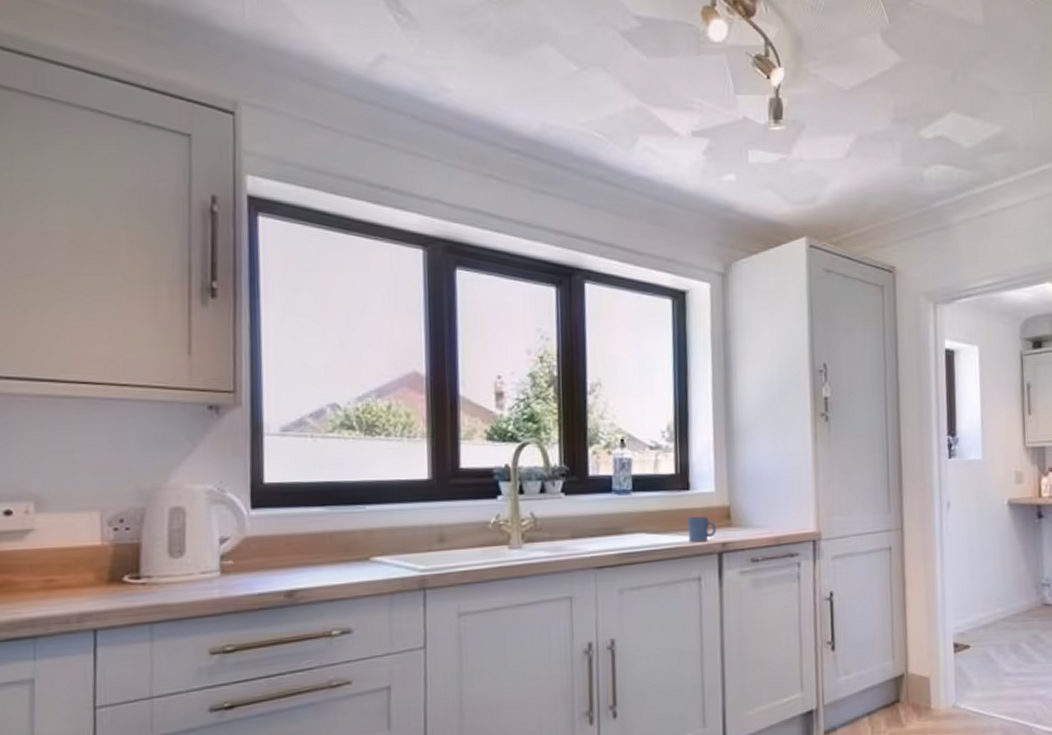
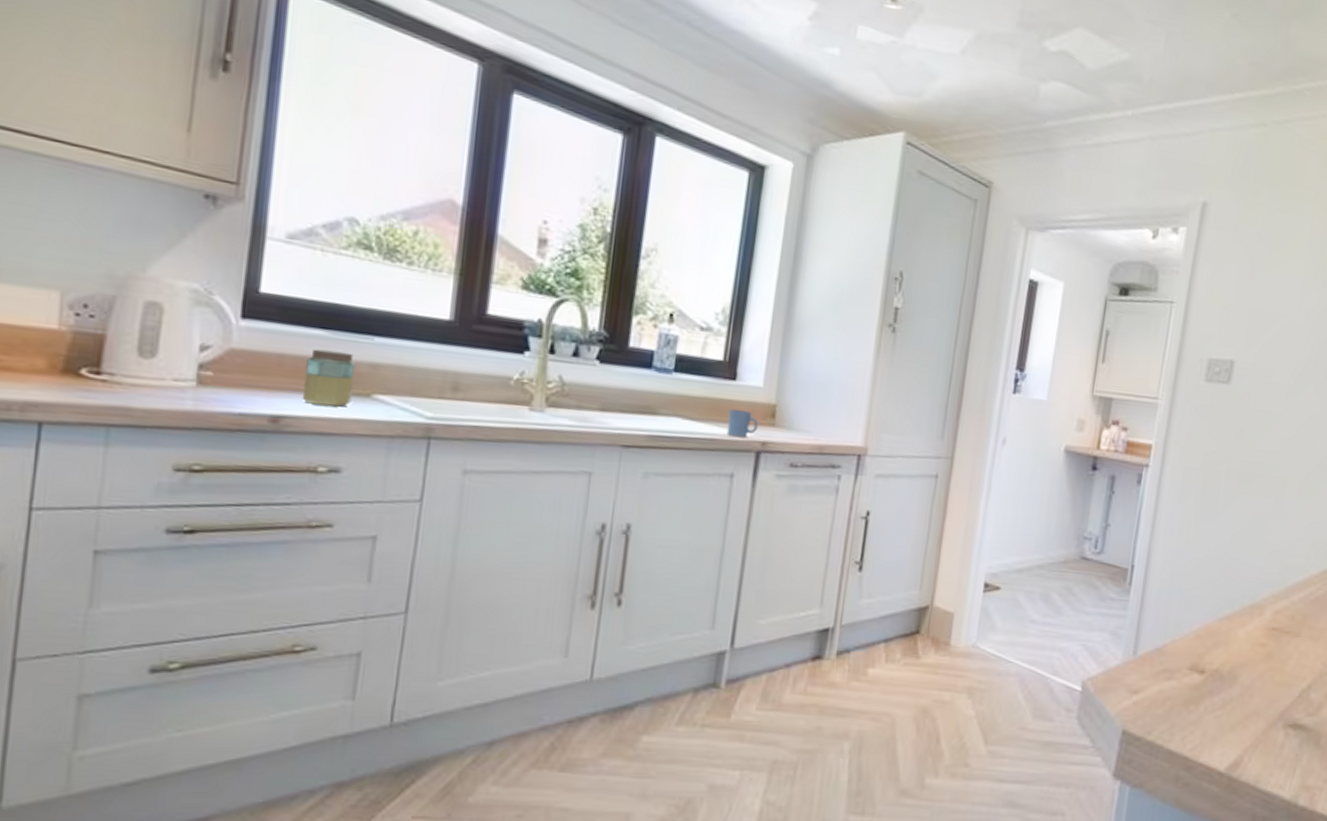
peanut butter: none [310,523,354,575] -> present [302,349,356,407]

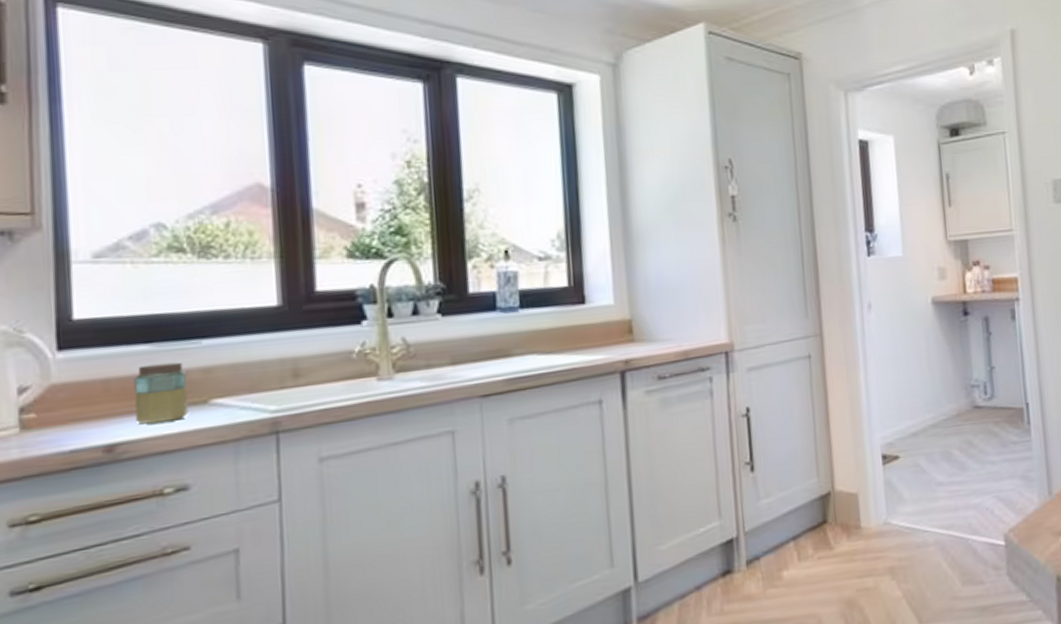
mug: present [726,408,759,439] -> none [584,332,618,363]

